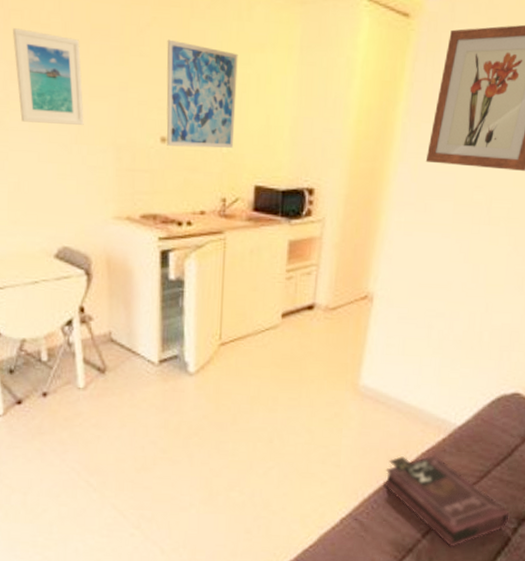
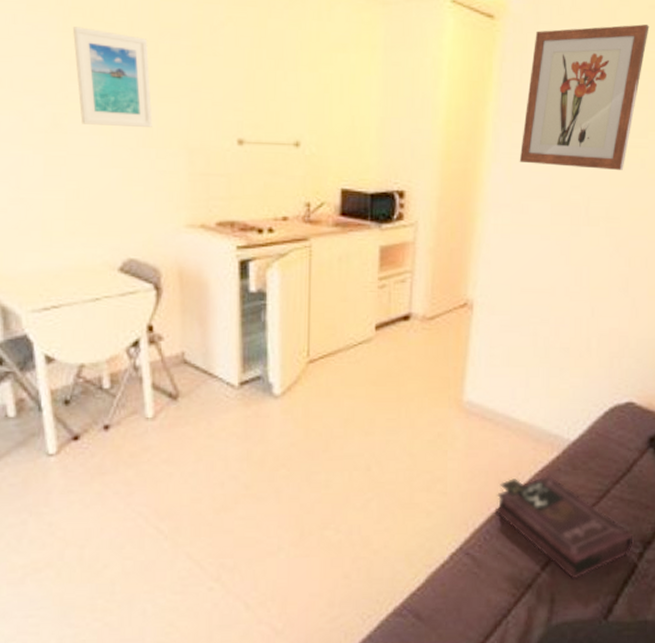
wall art: present [166,39,238,148] -> none [242,39,319,150]

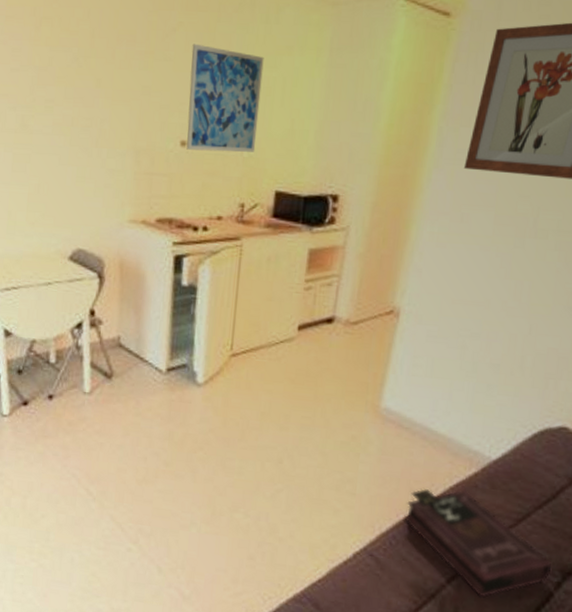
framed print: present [72,26,153,127] -> none [42,35,106,129]
wall art: none [242,39,319,150] -> present [186,43,264,153]

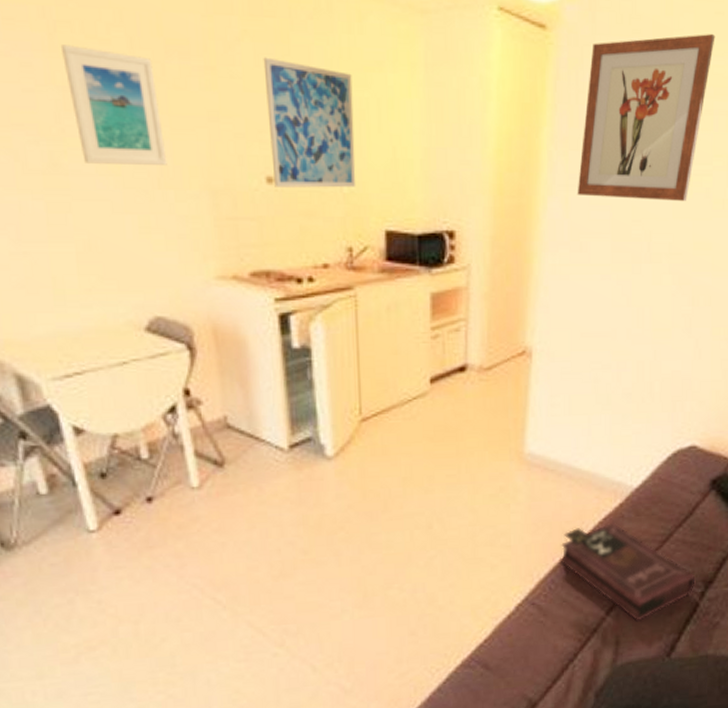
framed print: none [42,35,106,129] -> present [60,45,167,165]

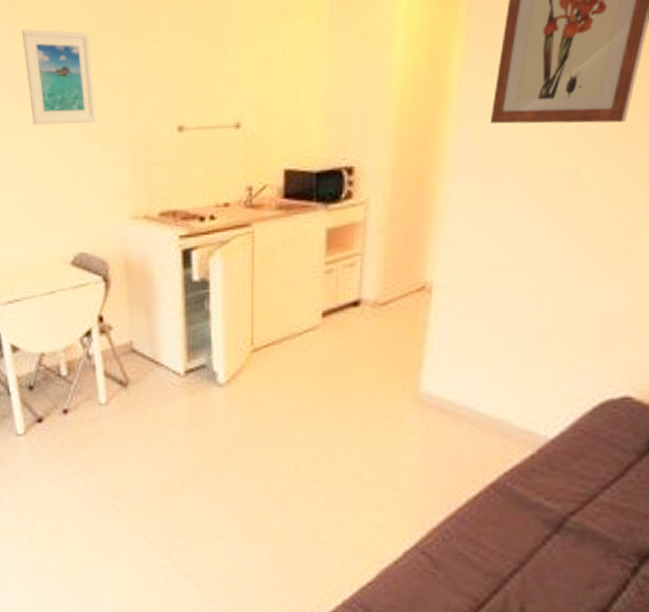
wall art: present [263,57,356,188] -> none [180,19,259,135]
book: present [559,522,696,622] -> none [455,474,627,590]

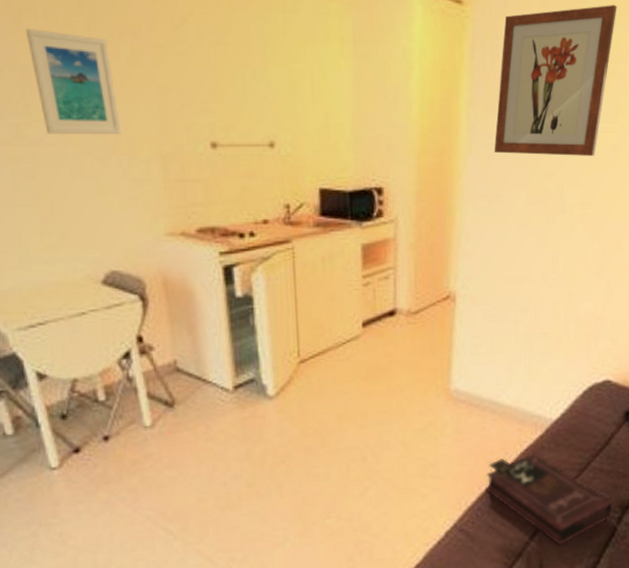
book: none [455,474,627,590] -> present [484,452,613,546]

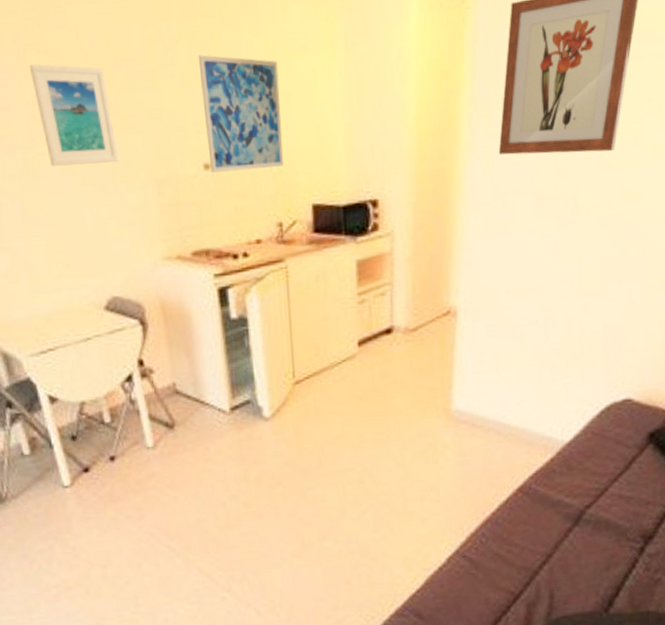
wall art: none [207,35,293,152] -> present [198,54,284,173]
book: present [484,452,613,546] -> none [489,476,634,576]

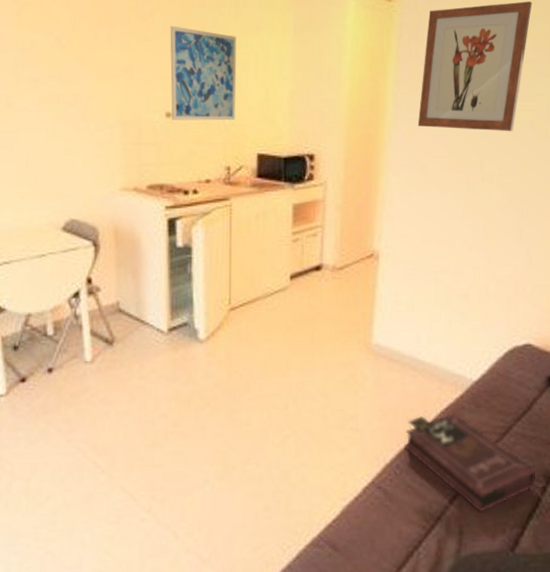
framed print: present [29,64,119,166] -> none [24,20,92,104]
book: none [489,476,634,576] -> present [403,412,537,512]

